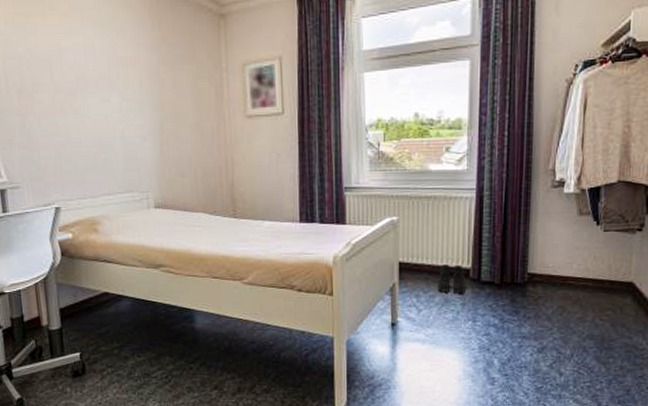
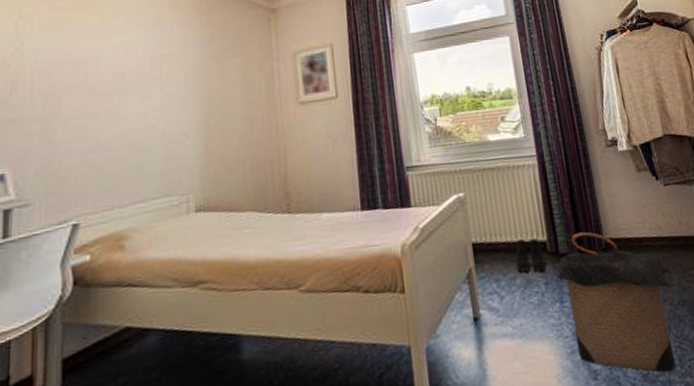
laundry hamper: none [473,264,586,388] -> present [556,232,676,372]

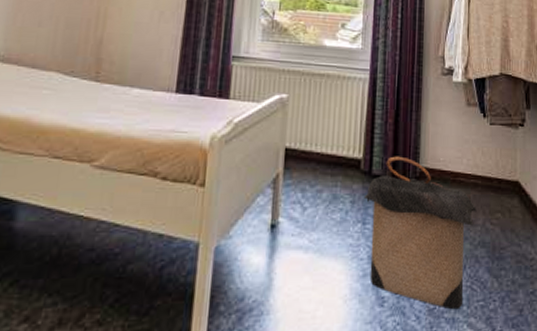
boots: present [515,238,546,272] -> none [326,153,356,189]

